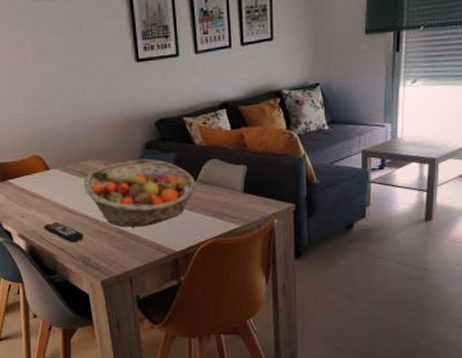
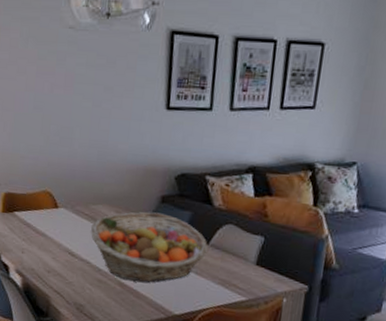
remote control: present [43,222,84,243] -> none [42,263,83,288]

